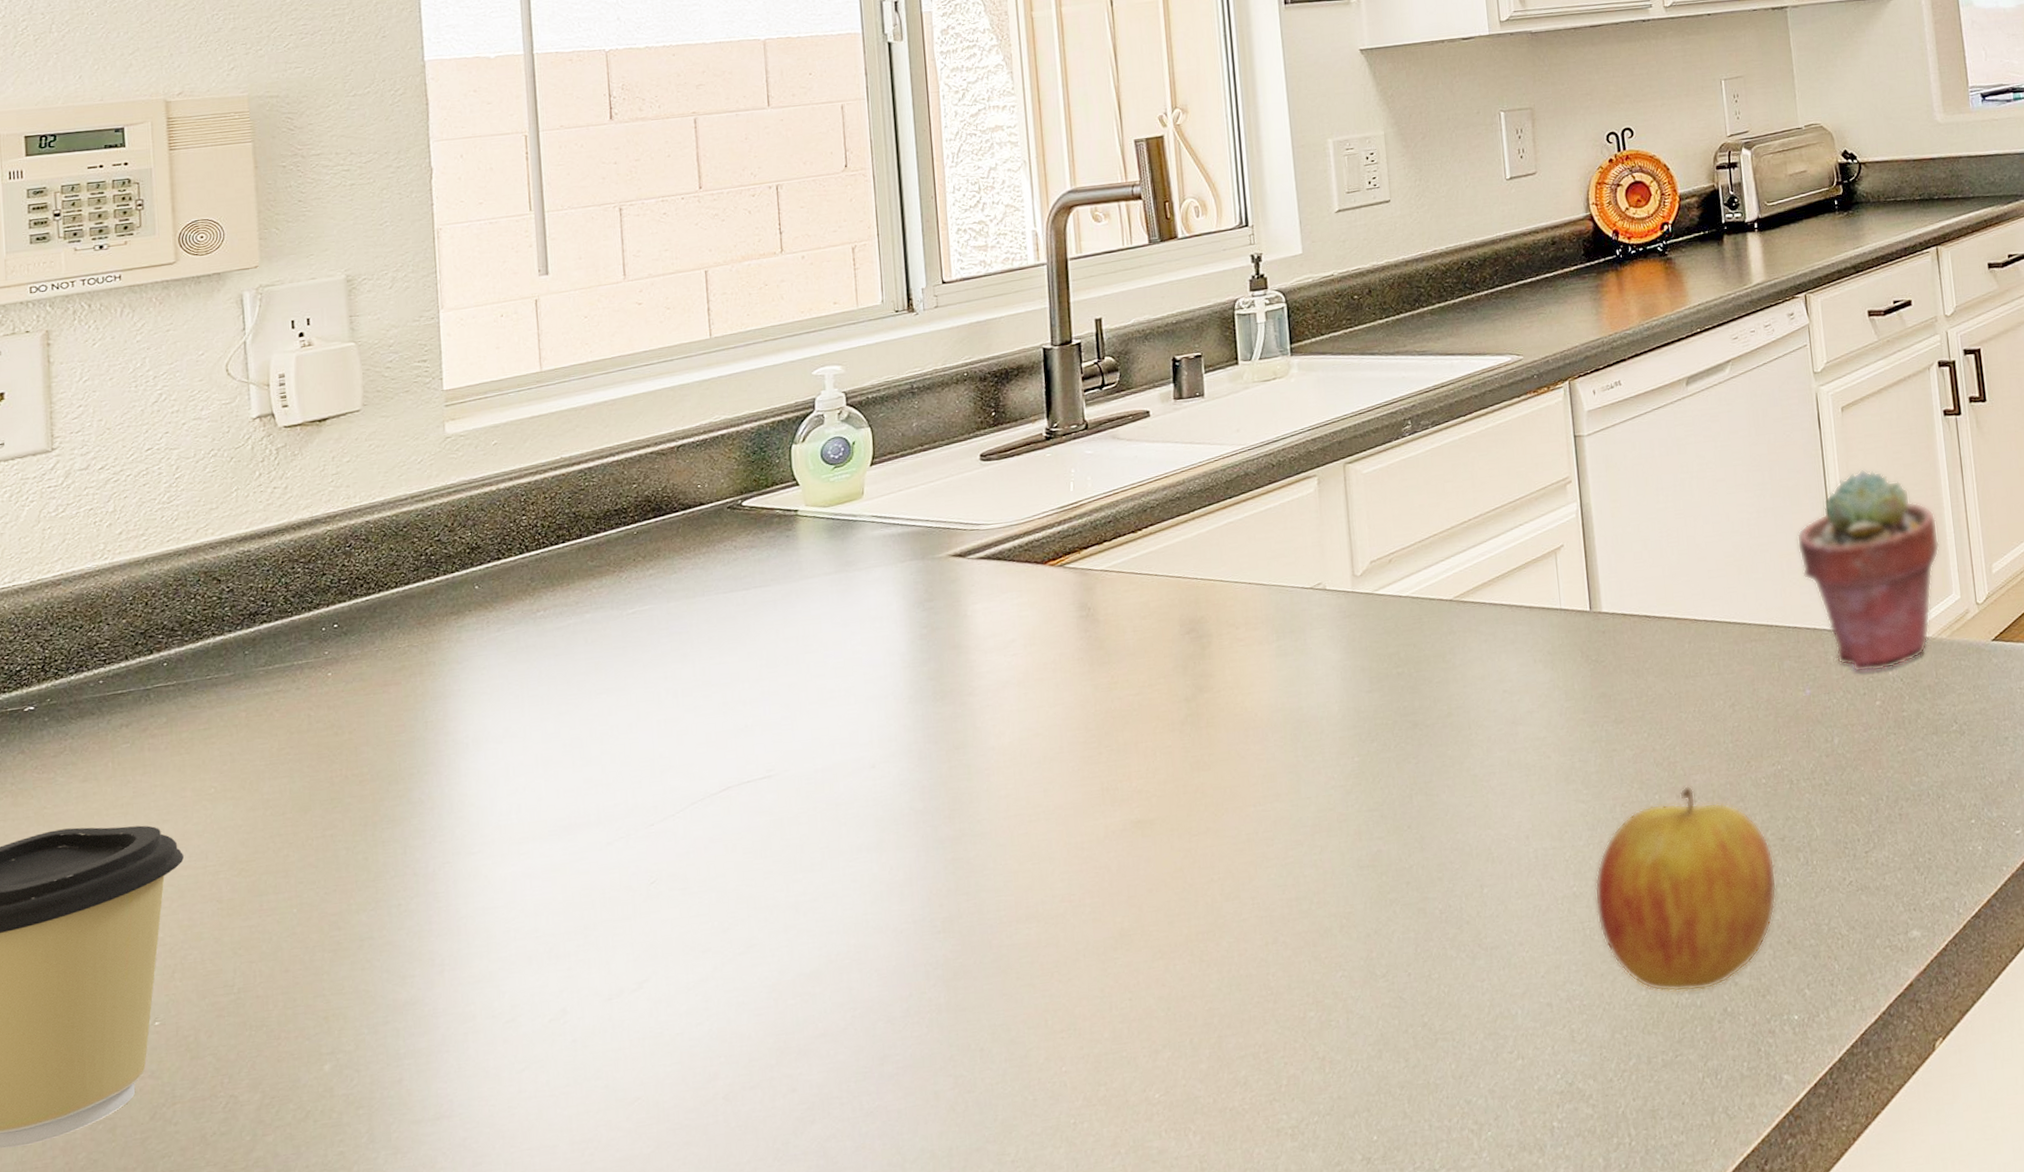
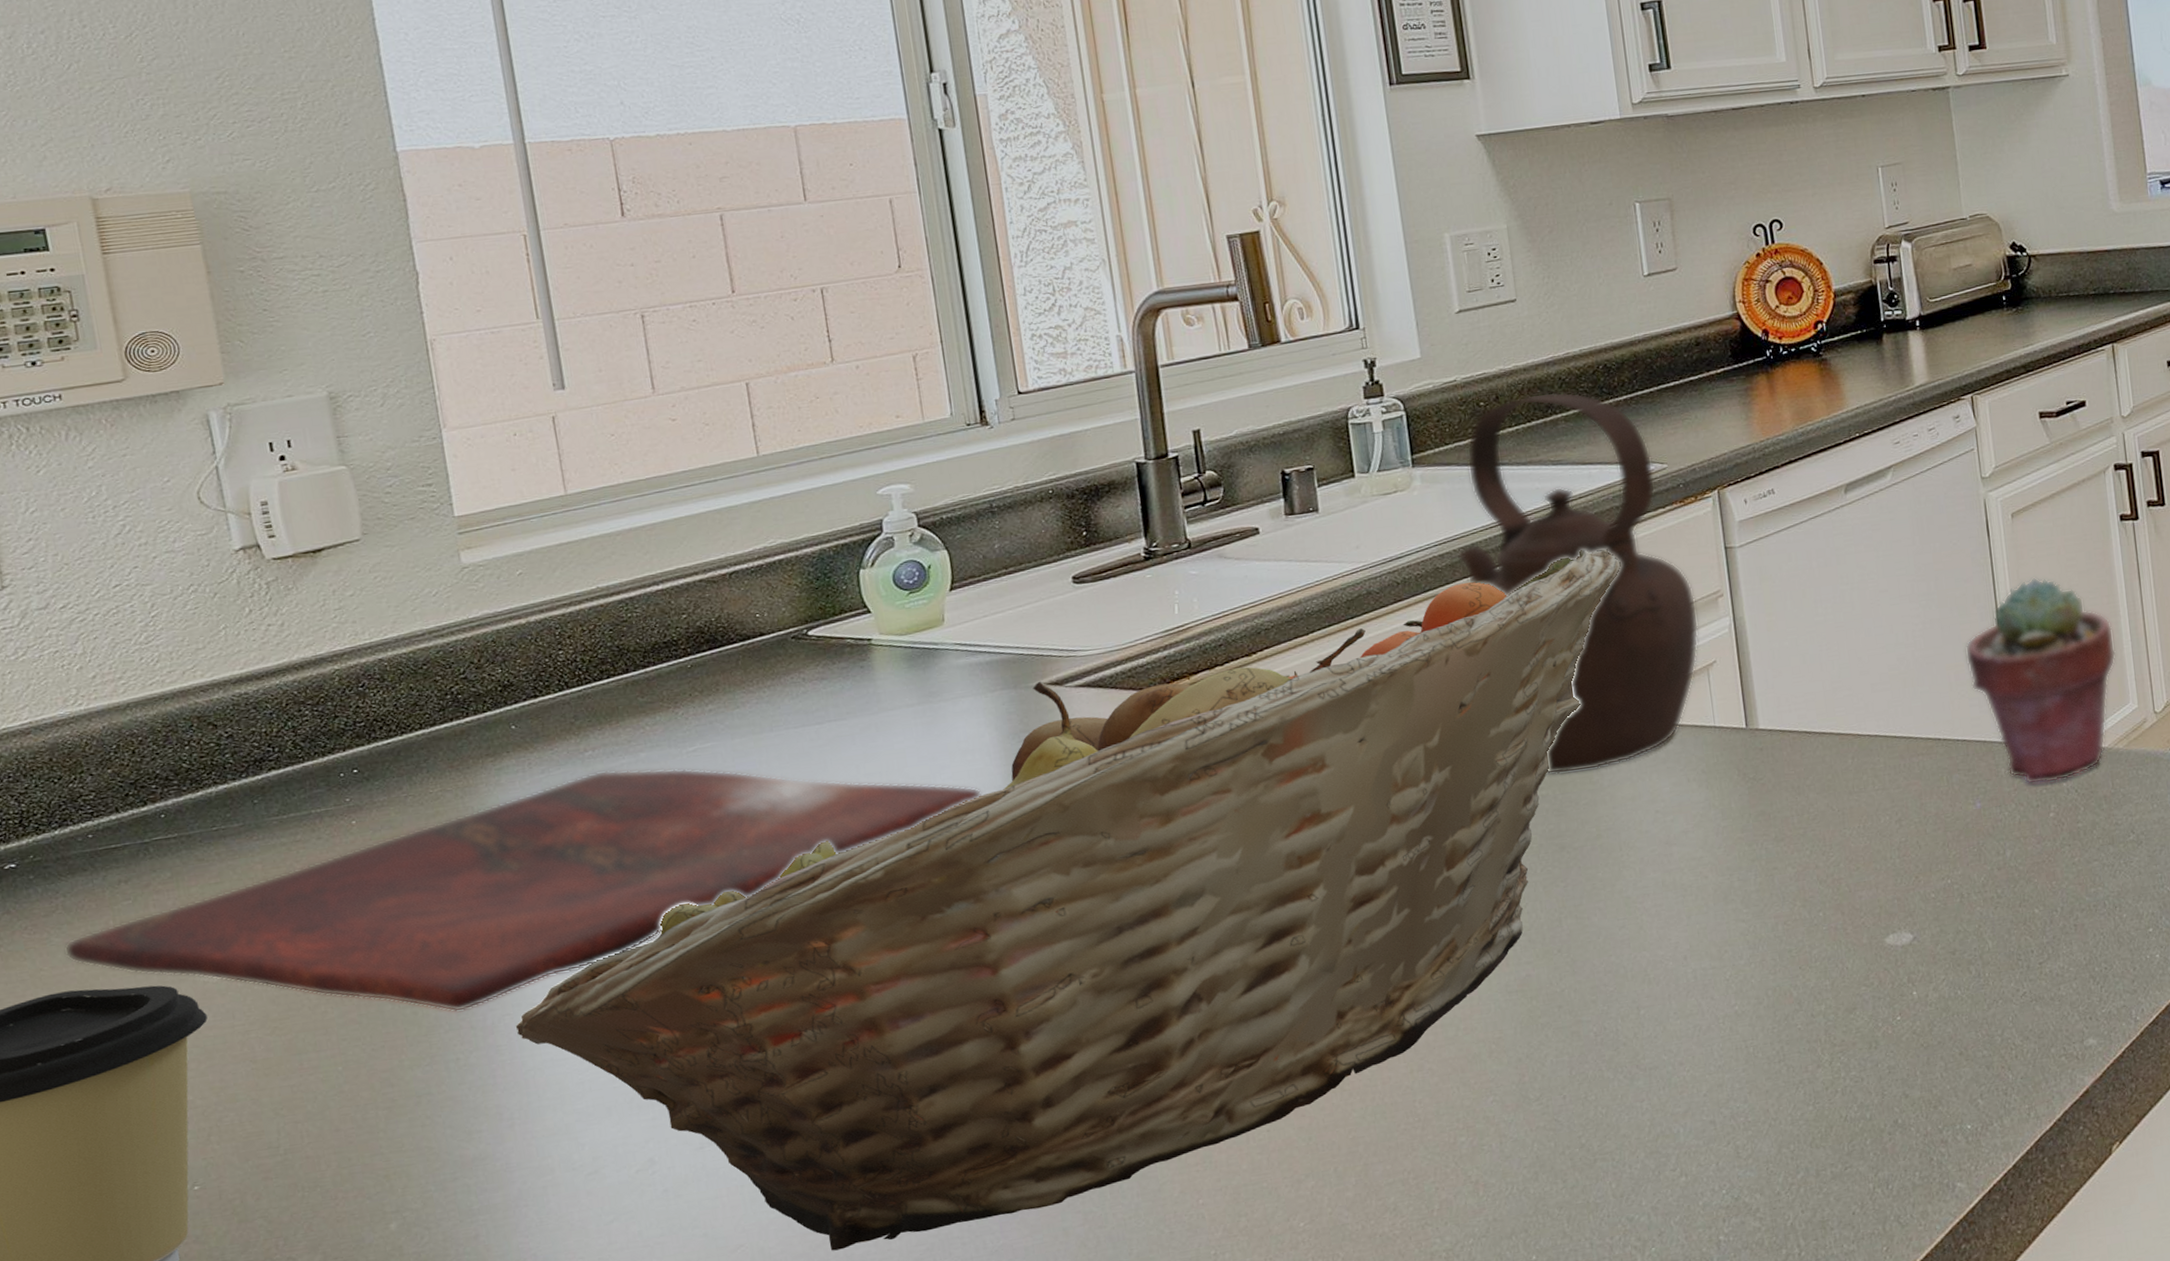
cutting board: none [67,629,887,859] -> present [64,768,983,1013]
fruit basket: none [454,435,1478,1107] -> present [516,548,1621,1251]
teapot: none [1328,286,1549,653] -> present [1457,391,1699,775]
apple: present [1594,785,1777,992] -> none [1757,901,1948,1106]

